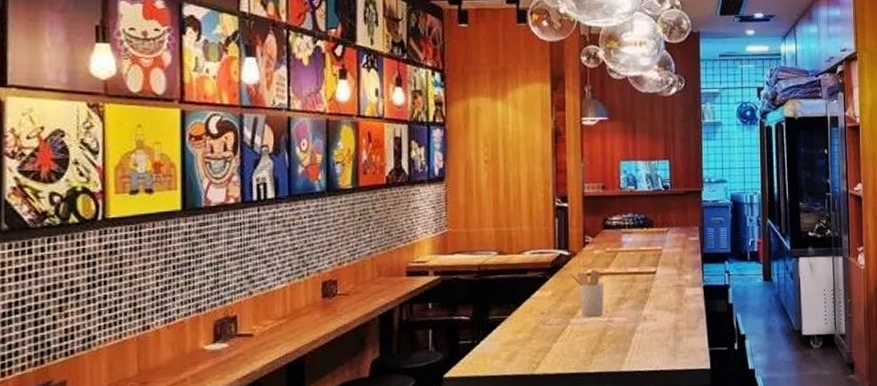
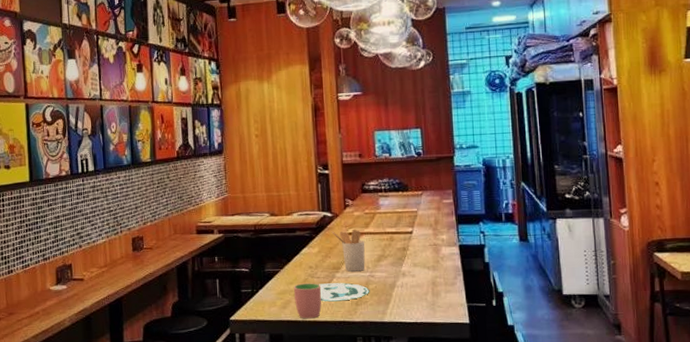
cup: none [522,331,554,372] -> present [294,283,322,319]
plate: none [550,329,608,352] -> present [318,283,370,302]

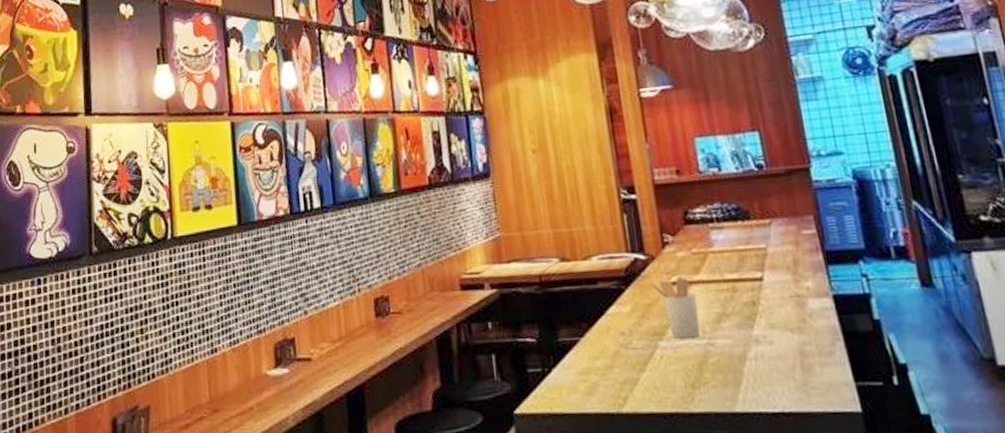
cup: present [294,283,322,319] -> none [601,356,643,410]
plate: present [318,283,370,302] -> none [635,355,711,384]

